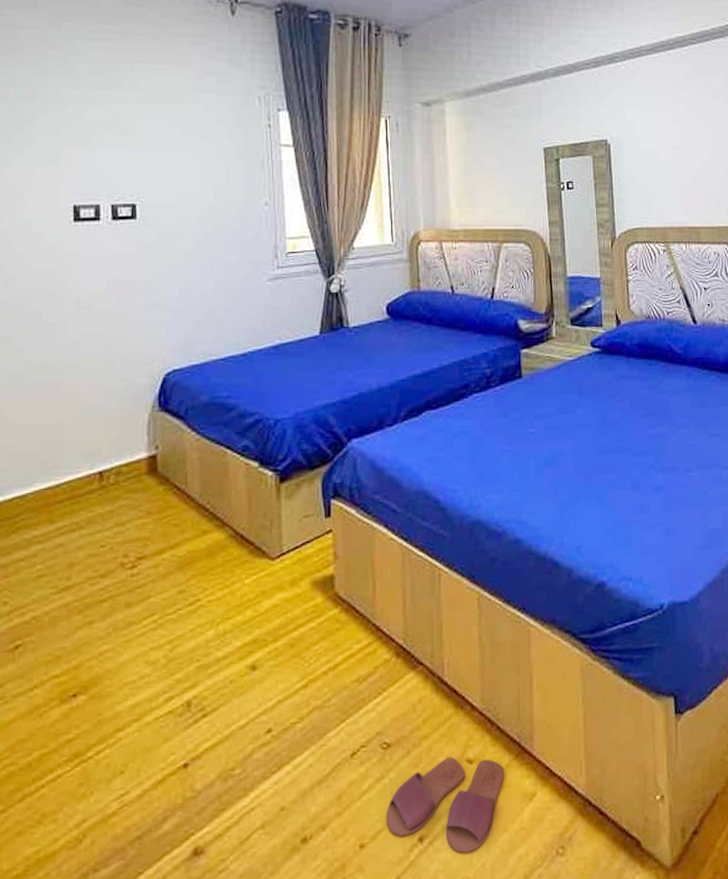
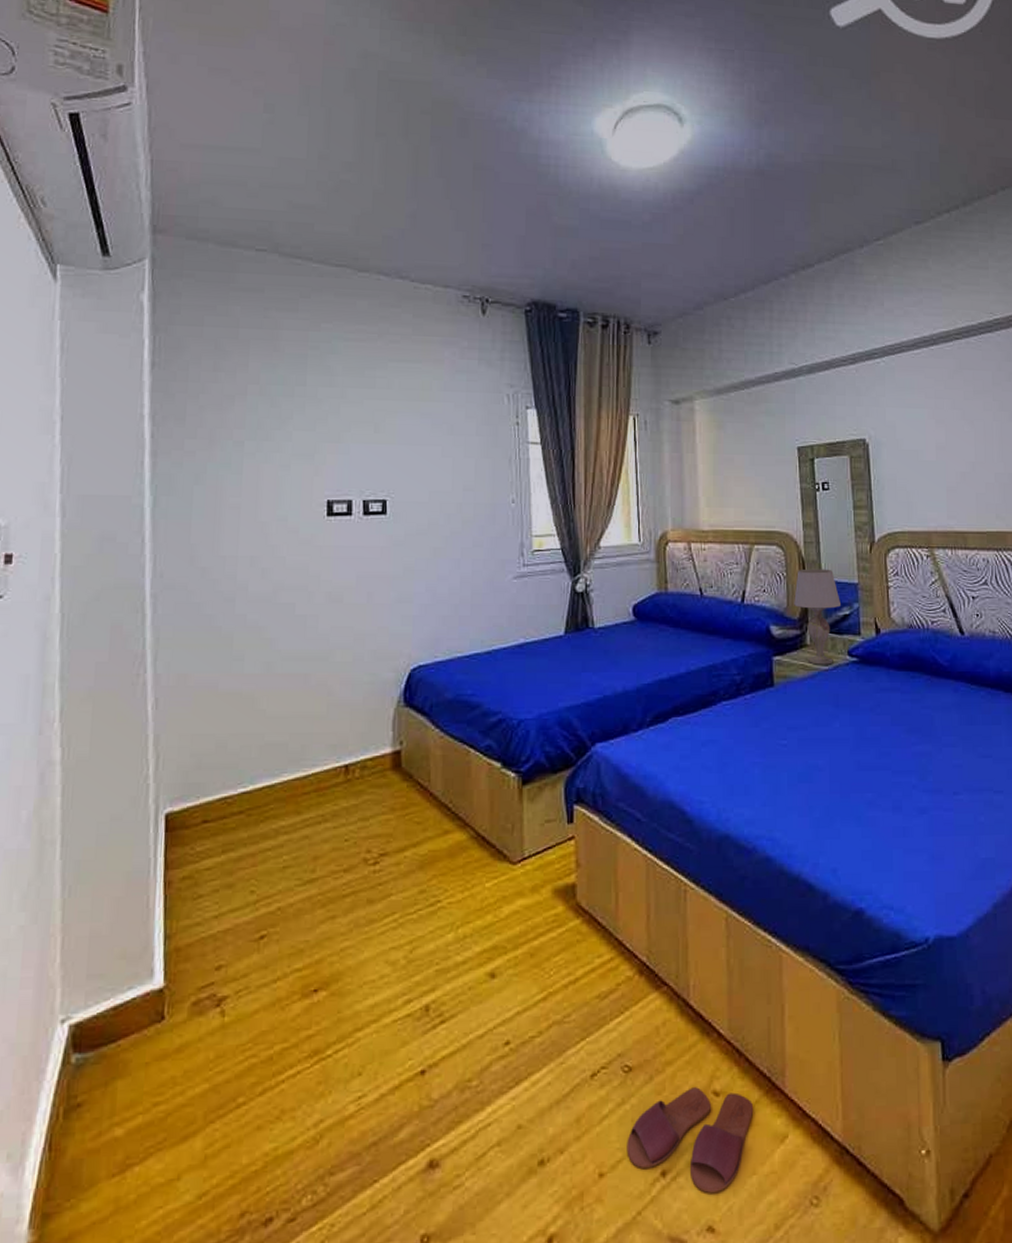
table lamp: none [541,264,585,356] -> present [794,568,842,665]

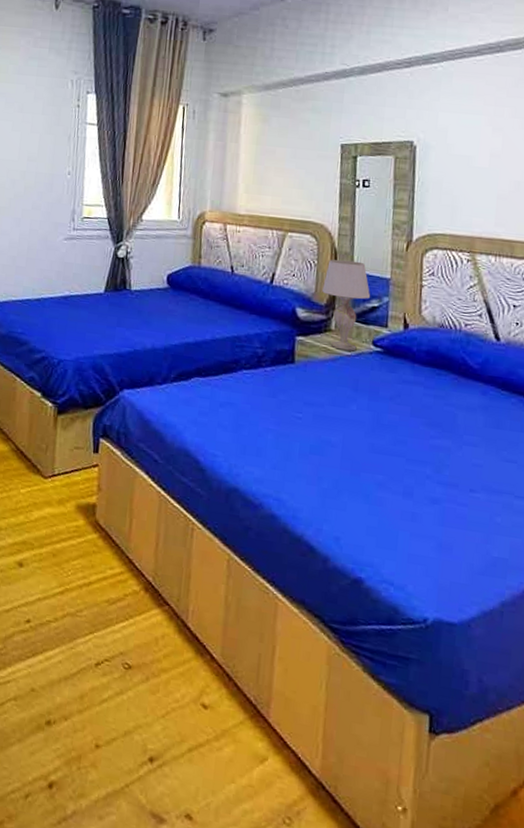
slippers: present [626,1087,753,1194] -> none [121,696,237,789]

